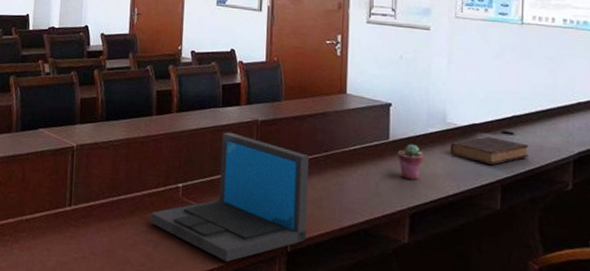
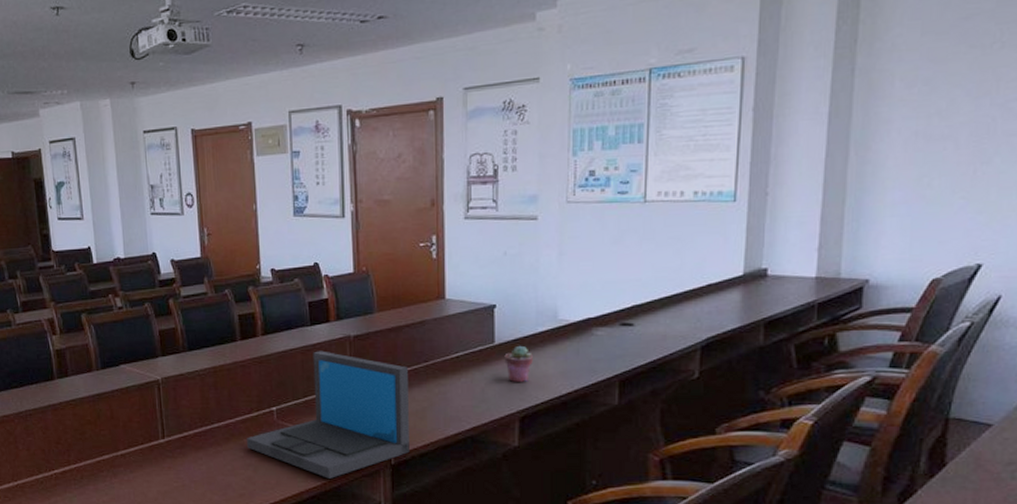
book: present [449,136,529,165] -> none [561,330,651,359]

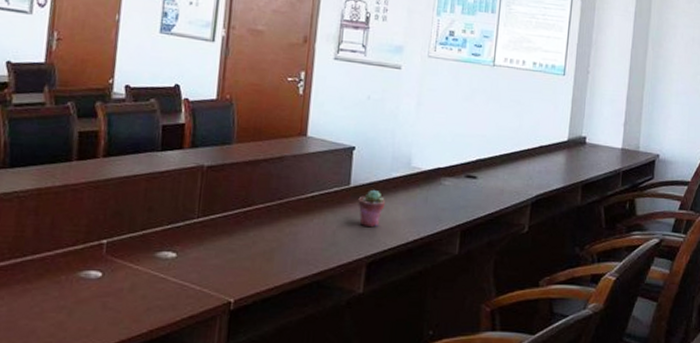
laptop: present [247,350,410,479] -> none [64,179,261,325]

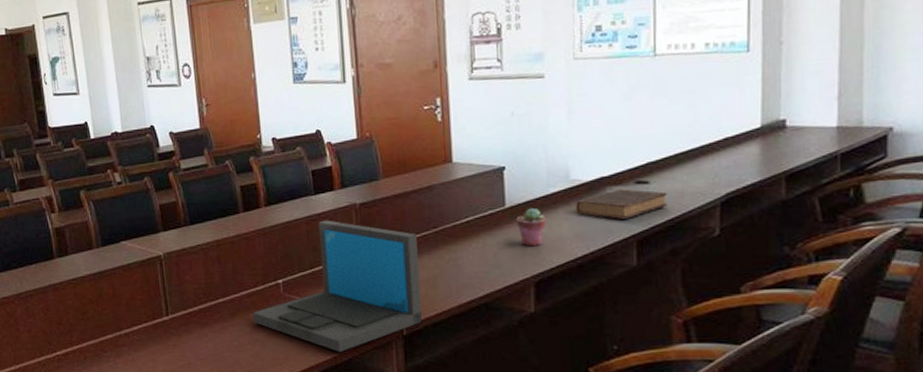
laptop: none [64,179,261,325] -> present [253,220,422,352]
book: none [412,181,491,209] -> present [575,189,668,219]

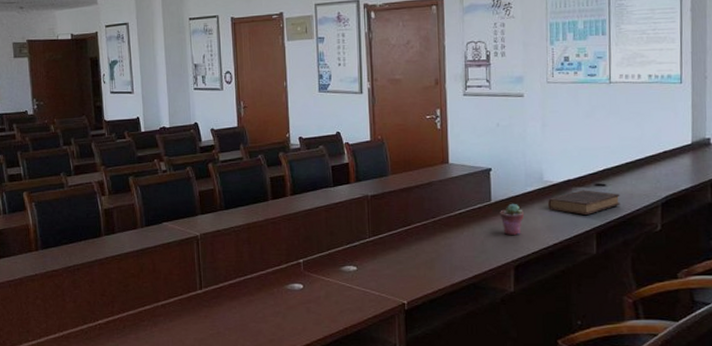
laptop: present [253,220,422,352] -> none [277,208,421,324]

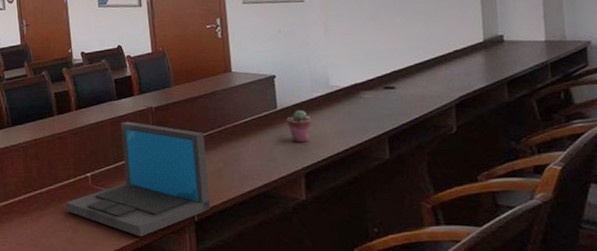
laptop: none [277,208,421,324] -> present [66,121,210,237]
book: present [547,190,620,215] -> none [335,93,412,119]

